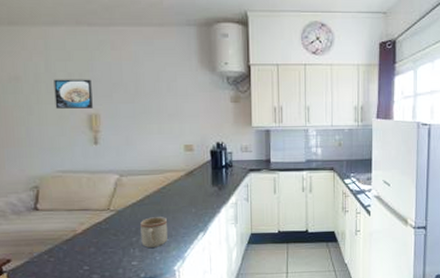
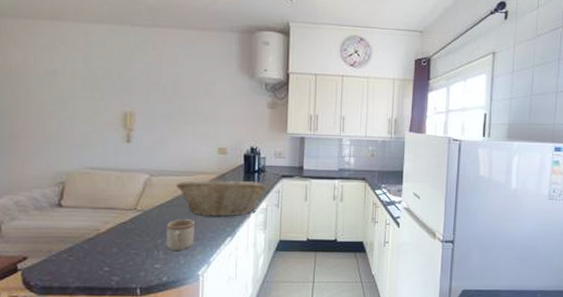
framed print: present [54,79,93,109] -> none [90,75,130,106]
fruit basket: none [145,176,236,213] -> present [175,180,267,217]

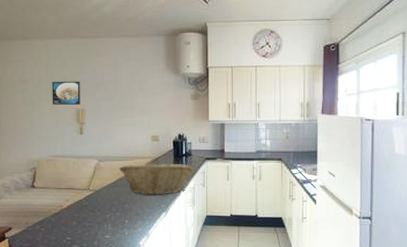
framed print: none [90,75,130,106] -> present [52,81,80,105]
mug: present [166,219,194,250] -> none [113,197,135,224]

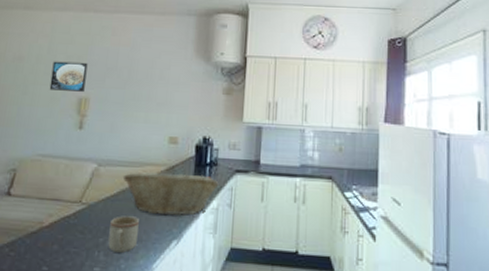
mug: none [113,197,135,224] -> present [108,216,139,253]

